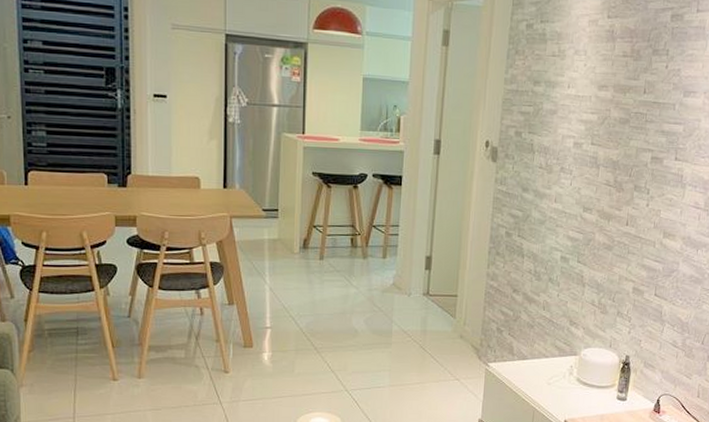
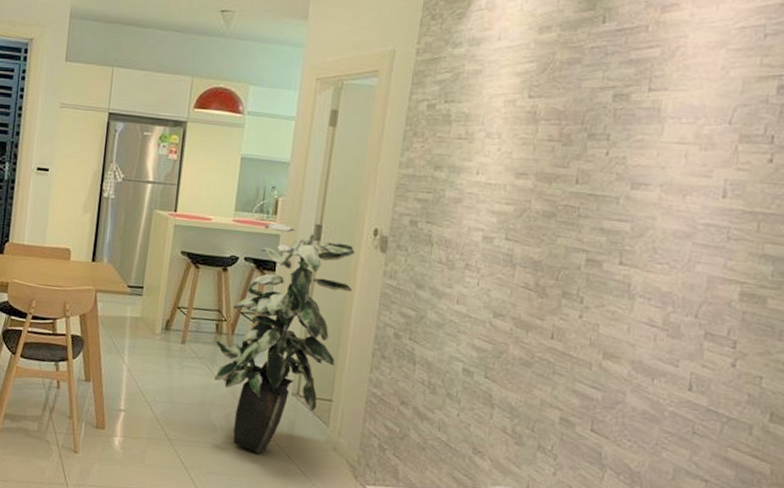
indoor plant: none [351,139,471,350] -> present [214,222,355,455]

